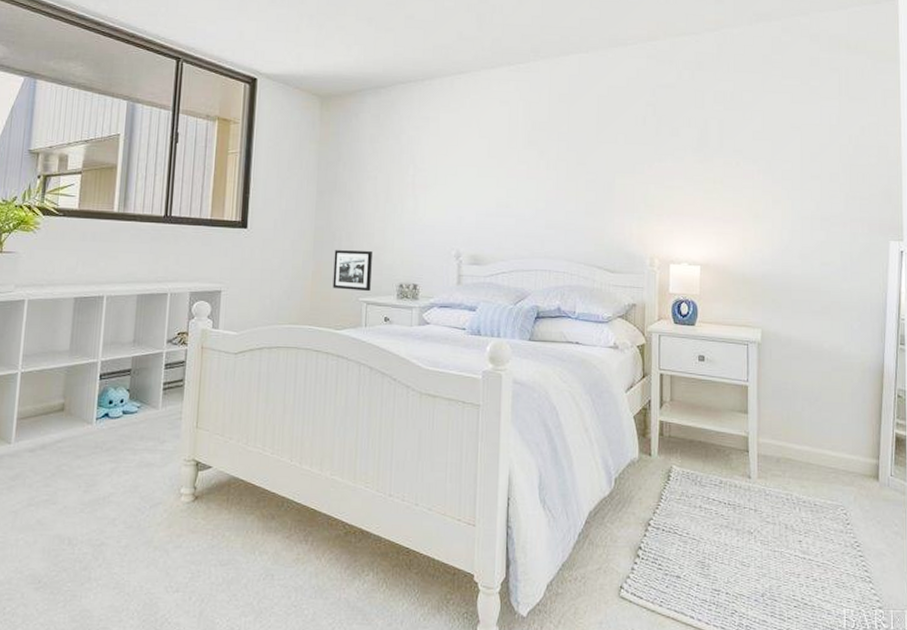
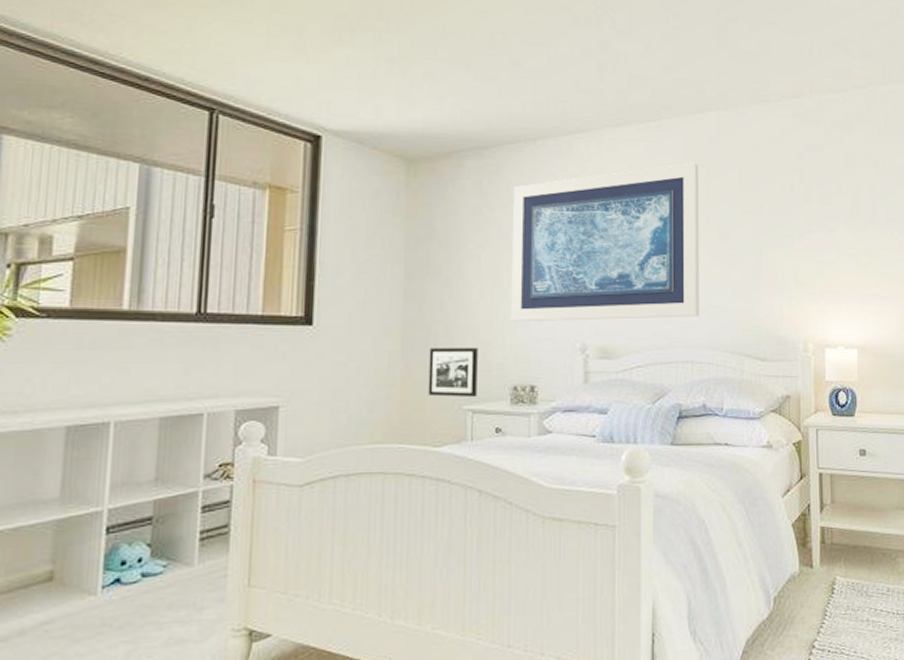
wall art: none [399,99,561,233] -> present [510,163,699,322]

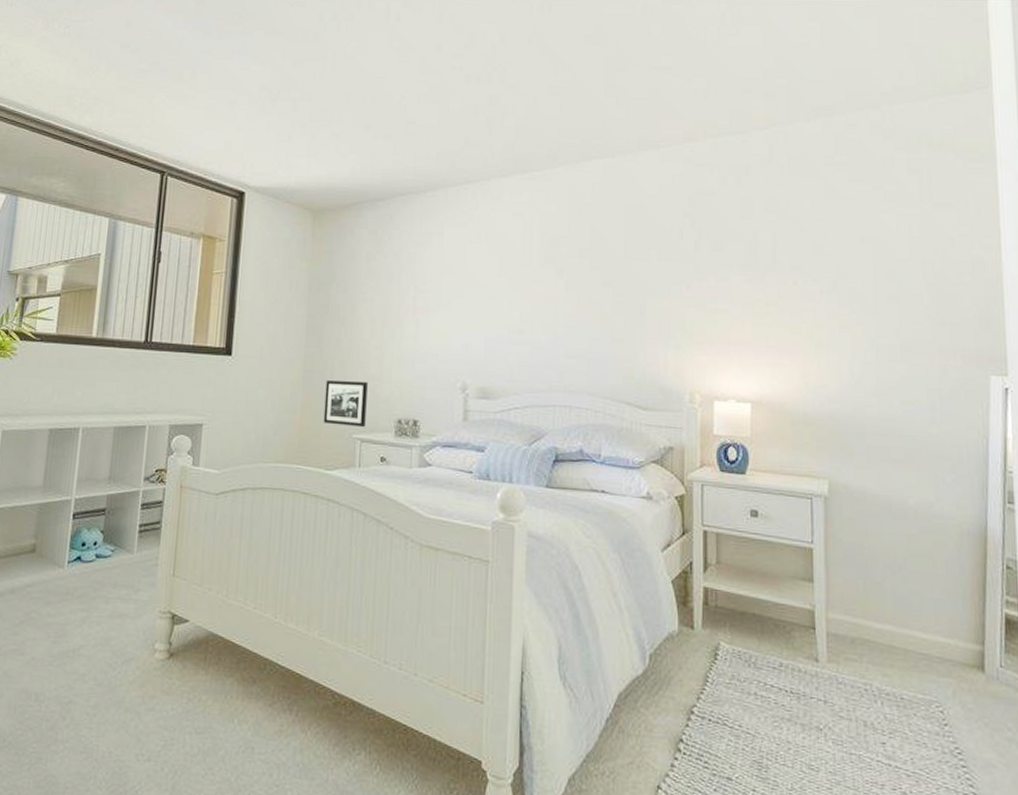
wall art: present [510,163,699,322] -> none [397,210,582,363]

